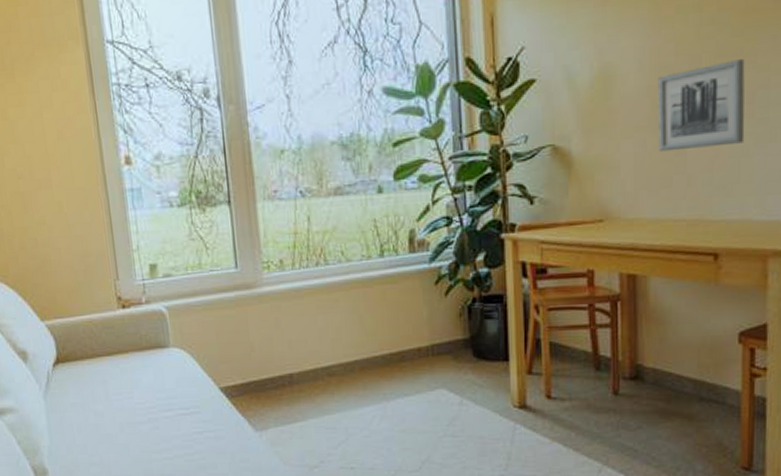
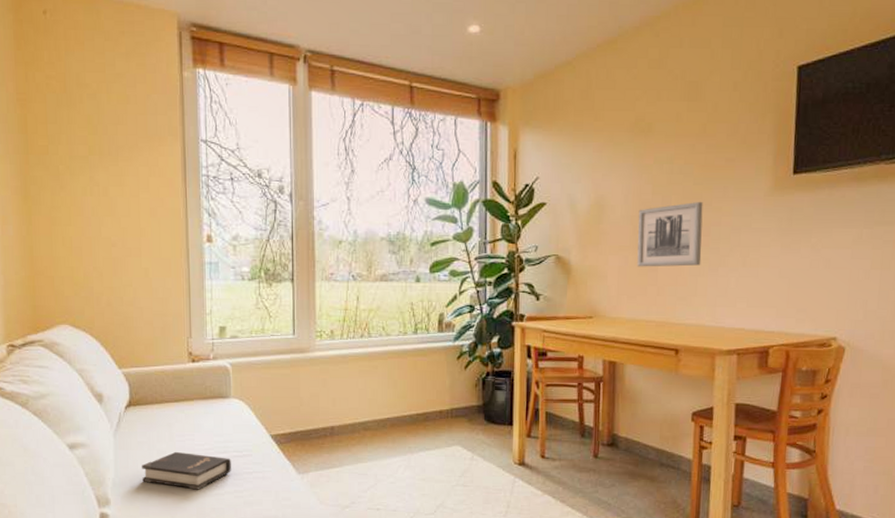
hardback book: none [78,412,179,455] -> present [142,451,231,490]

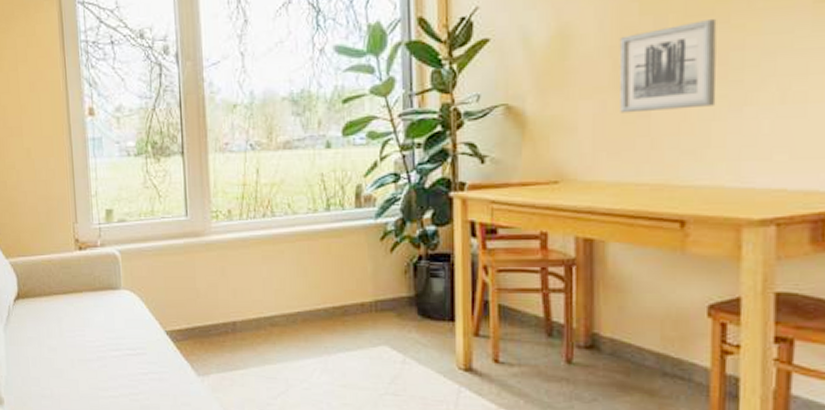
hardback book: present [142,451,231,490] -> none [33,348,125,391]

